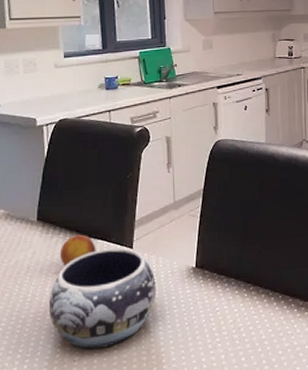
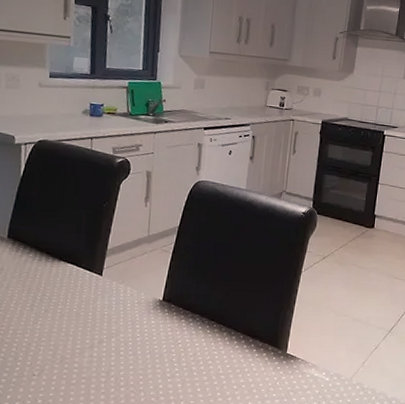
decorative bowl: present [48,248,156,349] -> none [12,273,122,366]
fruit: present [61,234,96,266] -> none [28,256,66,285]

